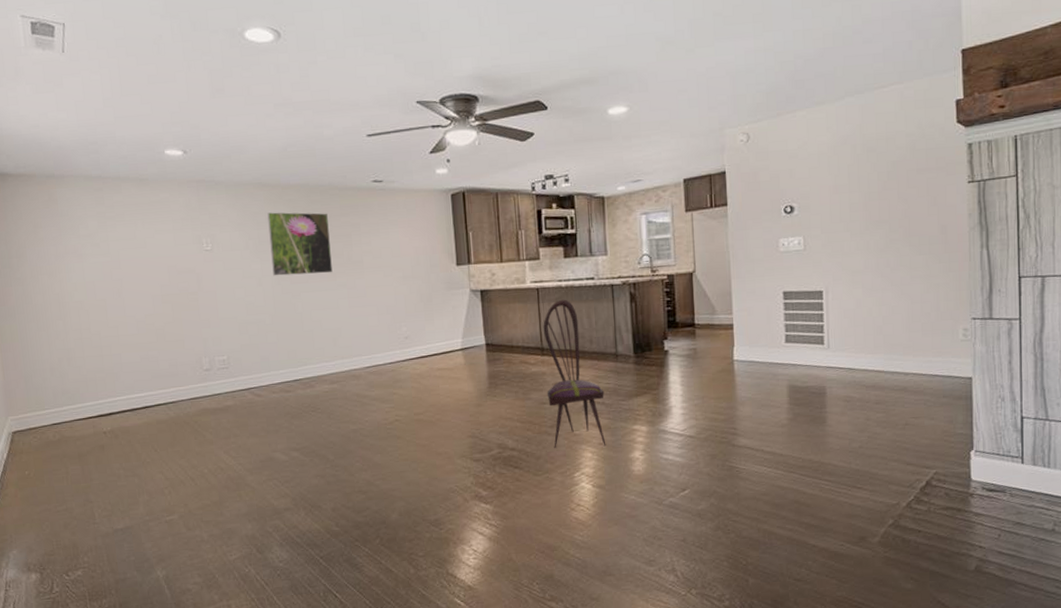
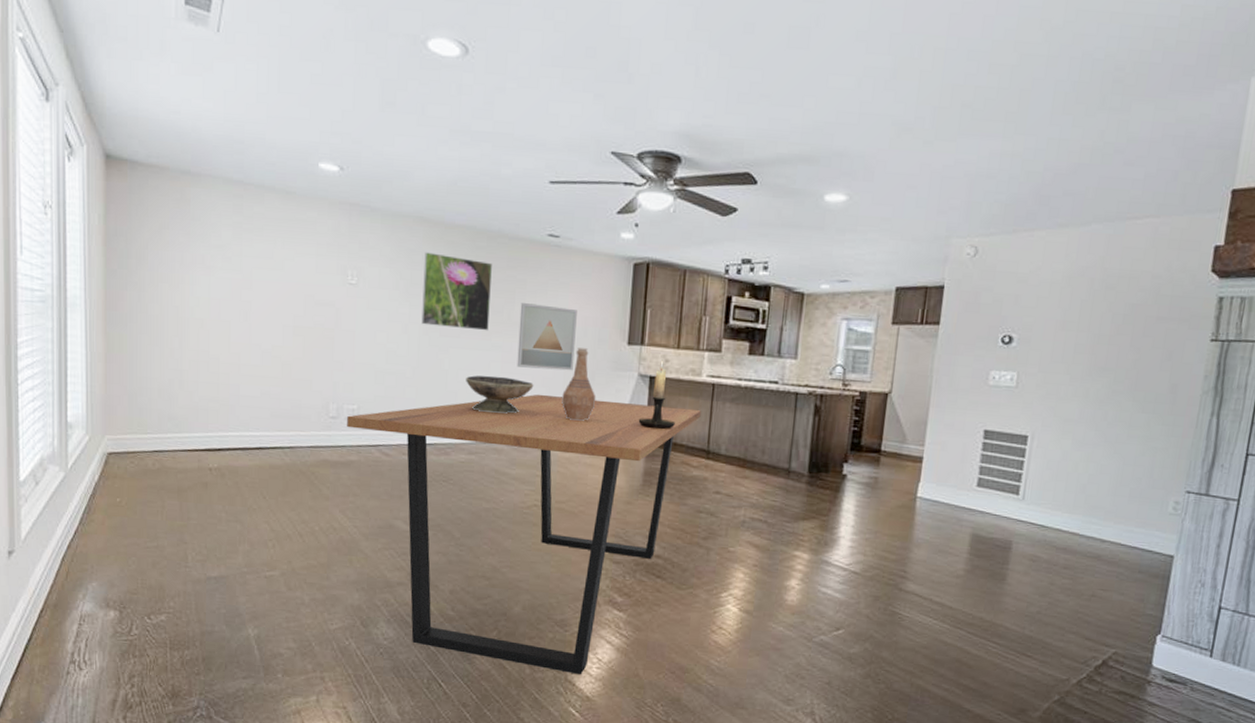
dining table: none [219,313,531,568] -> present [347,394,701,675]
decorative bowl: none [319,310,380,345] -> present [466,375,534,414]
wall art: none [357,242,412,300] -> present [517,303,577,371]
vase: none [406,274,437,340] -> present [561,348,596,421]
candle holder: none [476,274,509,336] -> present [638,360,675,430]
dining chair: present [543,299,606,448] -> none [703,400,769,568]

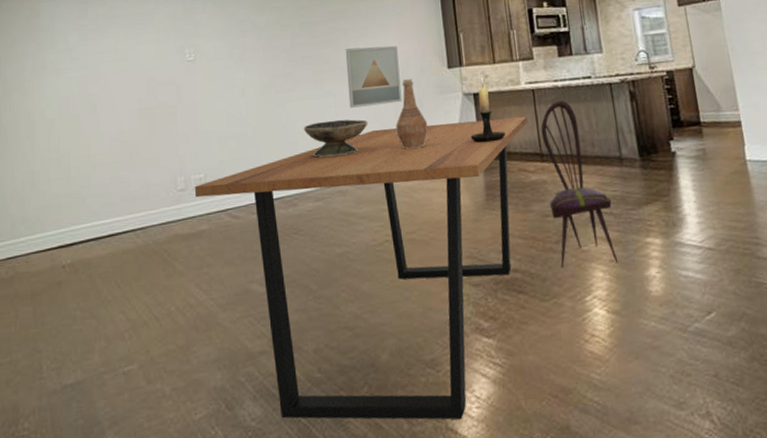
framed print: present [421,252,492,331] -> none [253,19,319,86]
dining chair: none [703,400,769,568] -> present [541,100,618,267]

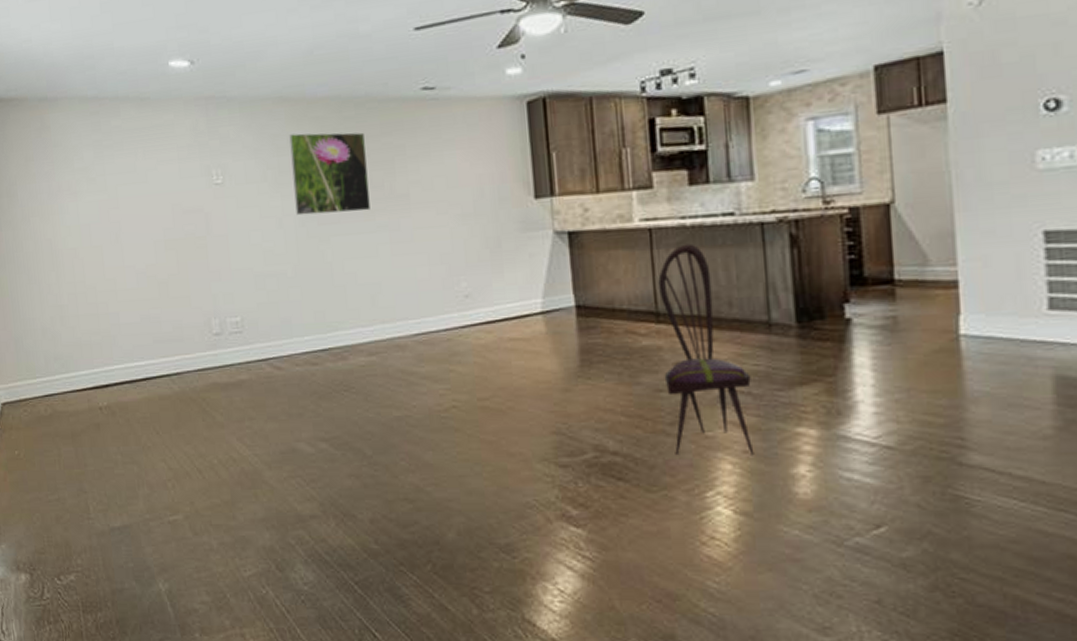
dining table: present [195,117,528,420] -> none [232,263,640,612]
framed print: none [253,19,319,86] -> present [289,132,370,216]
decorative bowl: present [304,119,368,158] -> none [353,259,431,304]
wall art: present [345,46,402,108] -> none [402,168,474,246]
vase: present [396,79,429,149] -> none [466,211,508,299]
candle holder: present [470,76,505,143] -> none [562,209,609,295]

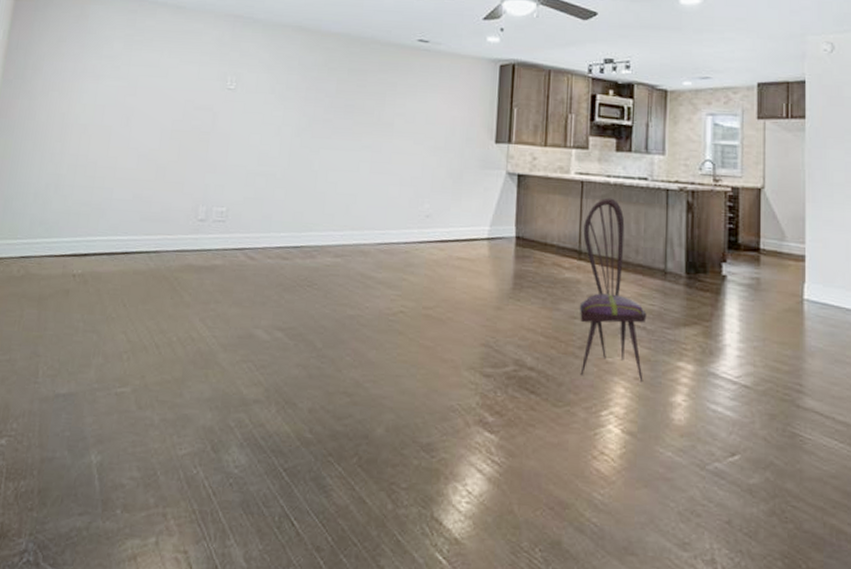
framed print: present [289,132,370,216] -> none [294,58,364,132]

